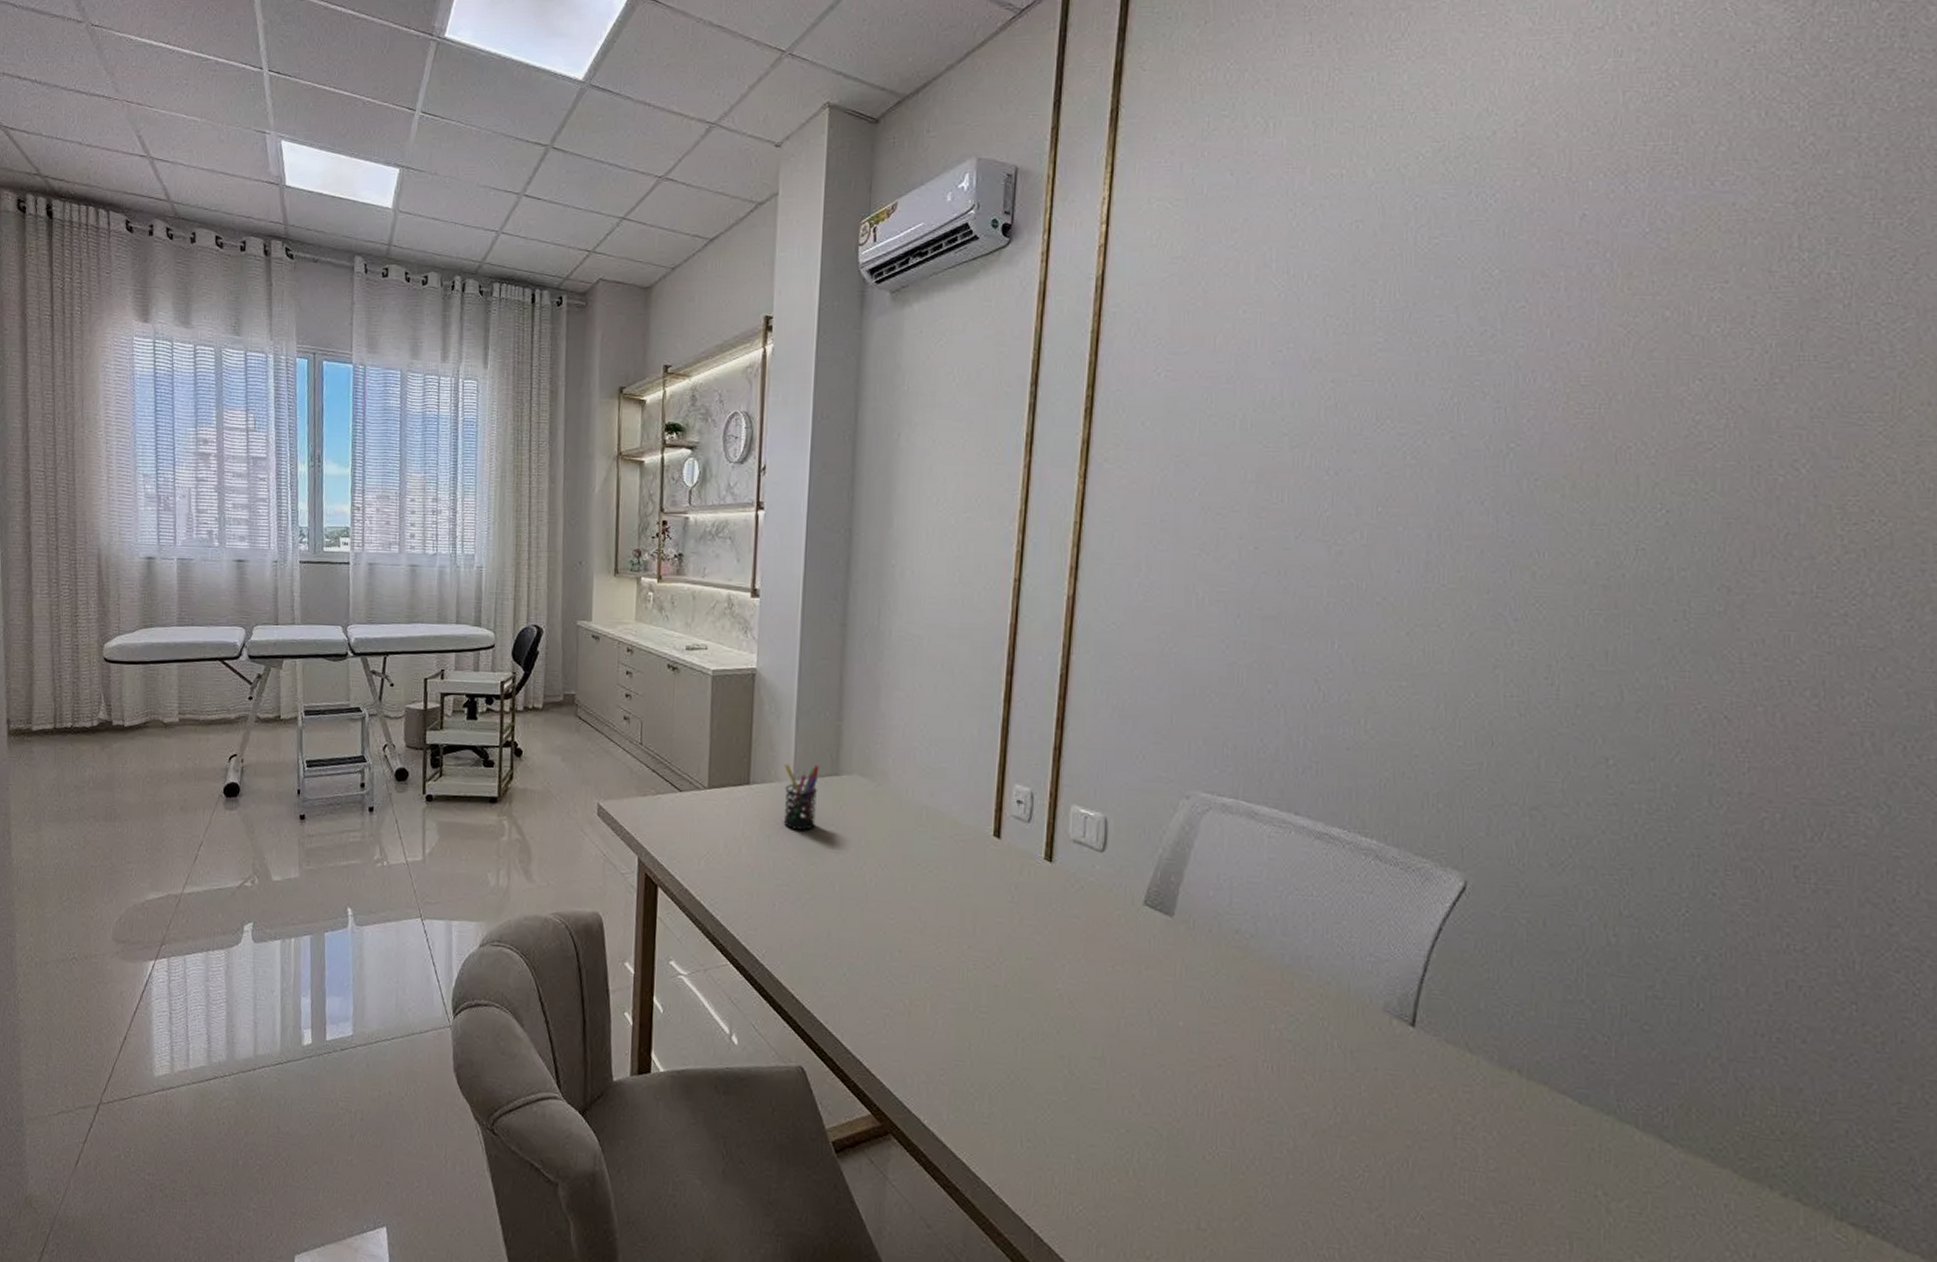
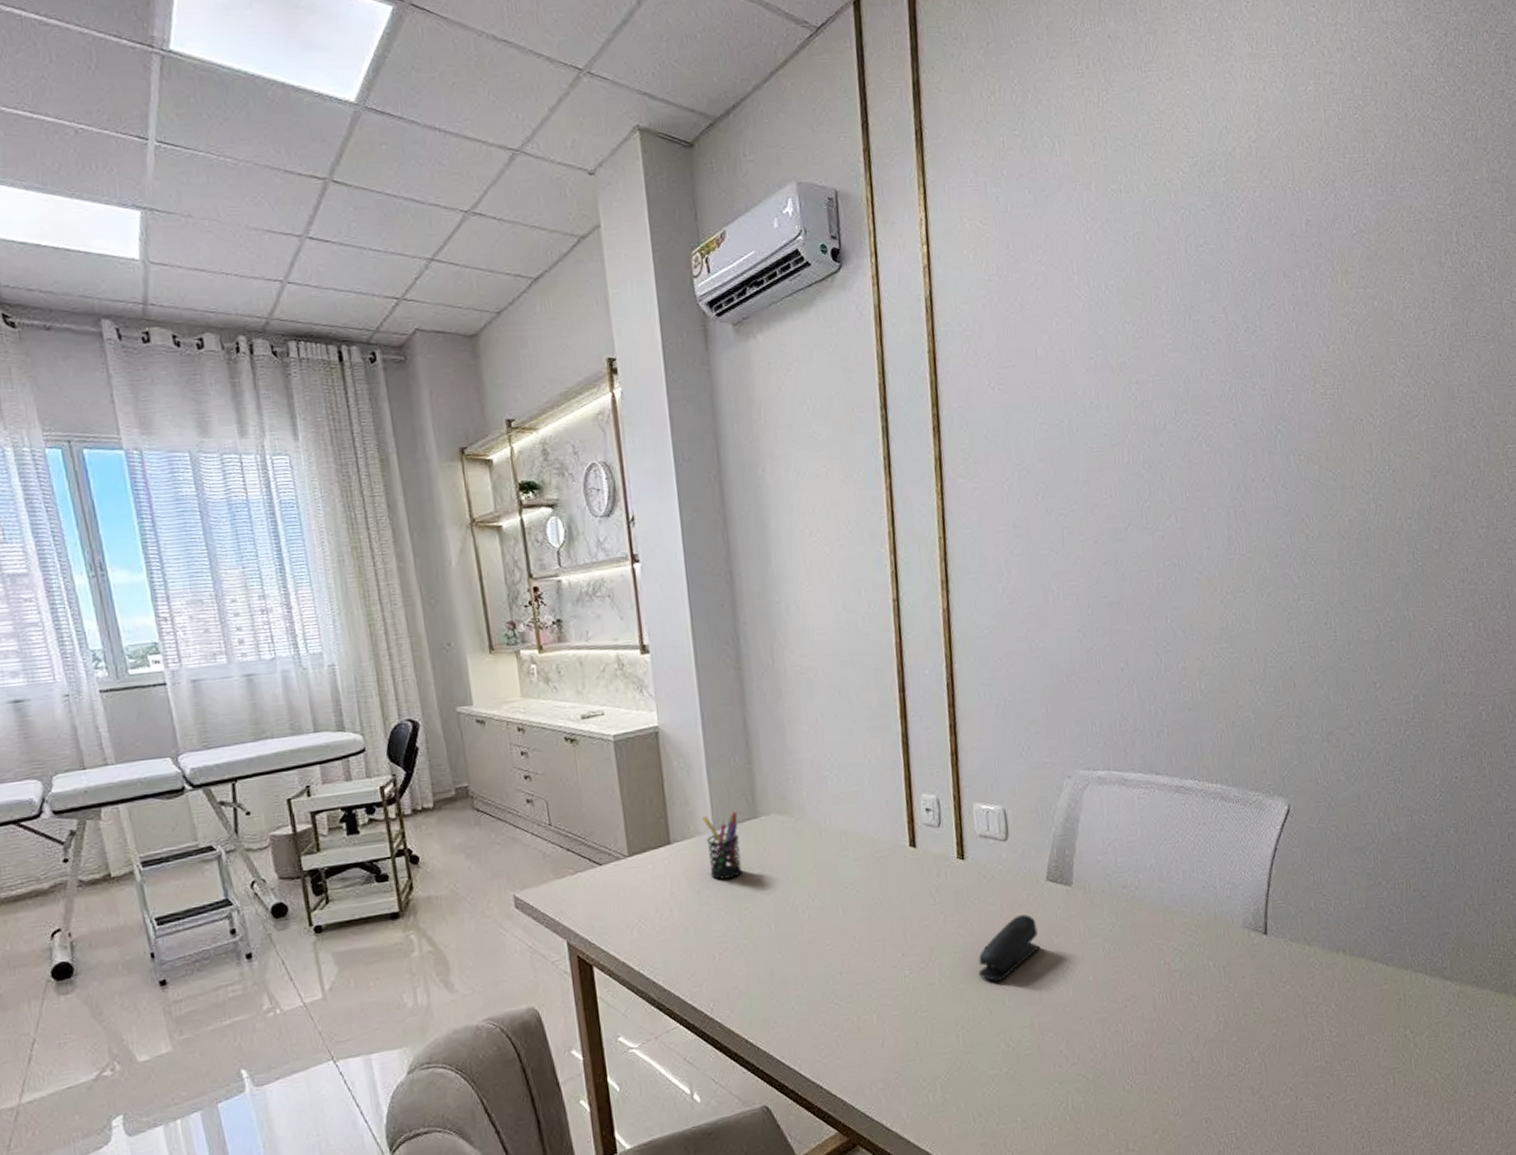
stapler: none [1050,935,1126,1001] -> present [978,914,1040,981]

